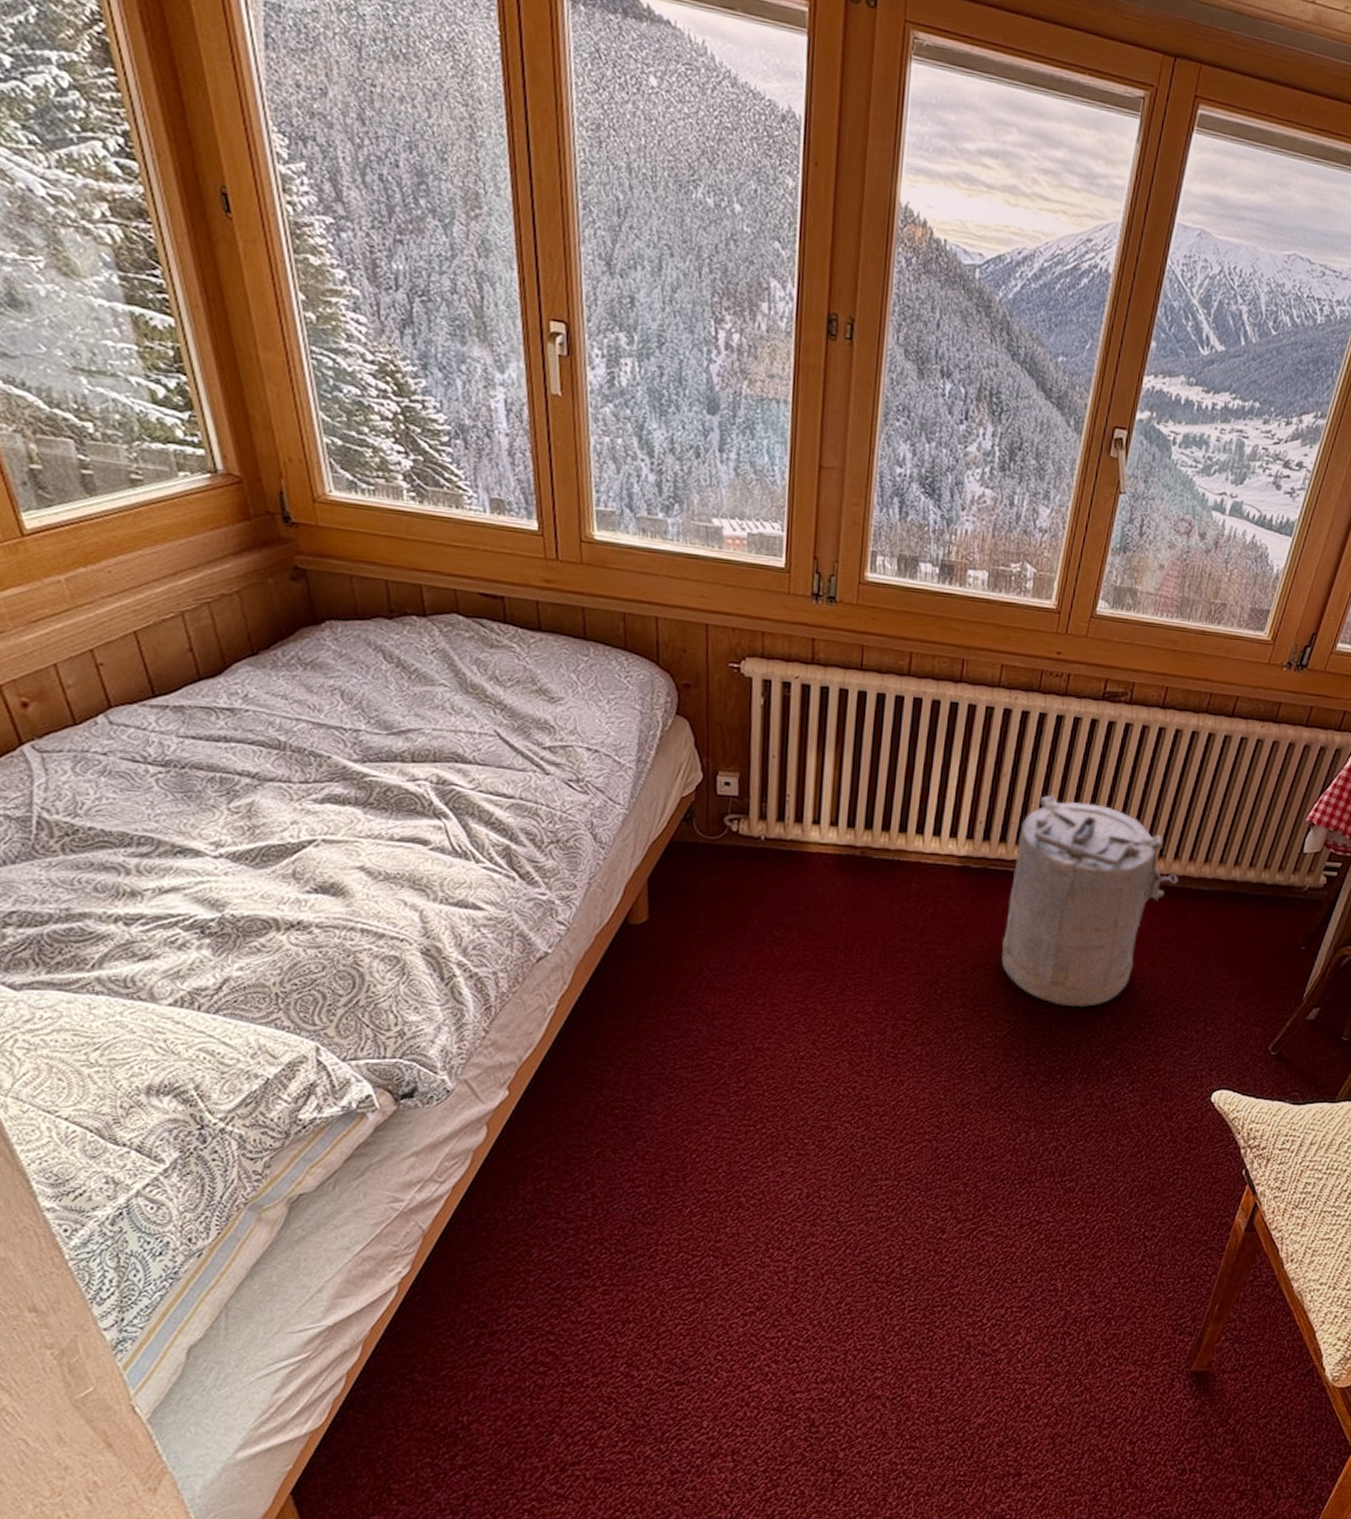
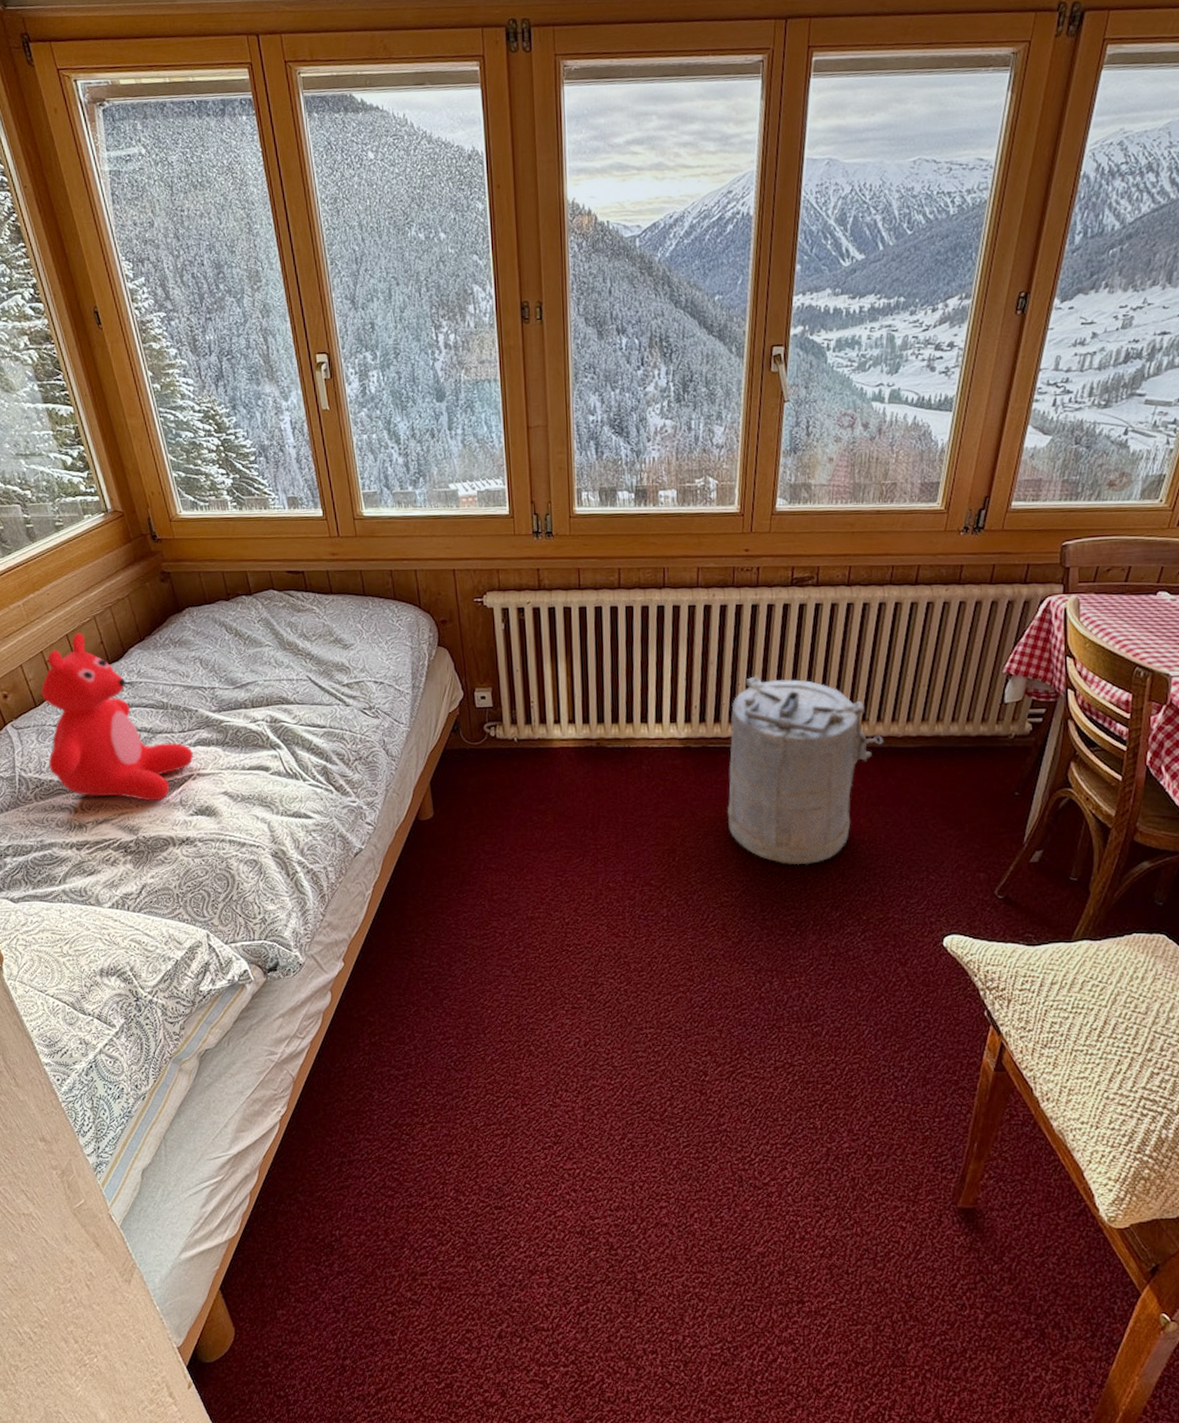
teddy bear: none [86,631,319,870] -> present [41,633,194,802]

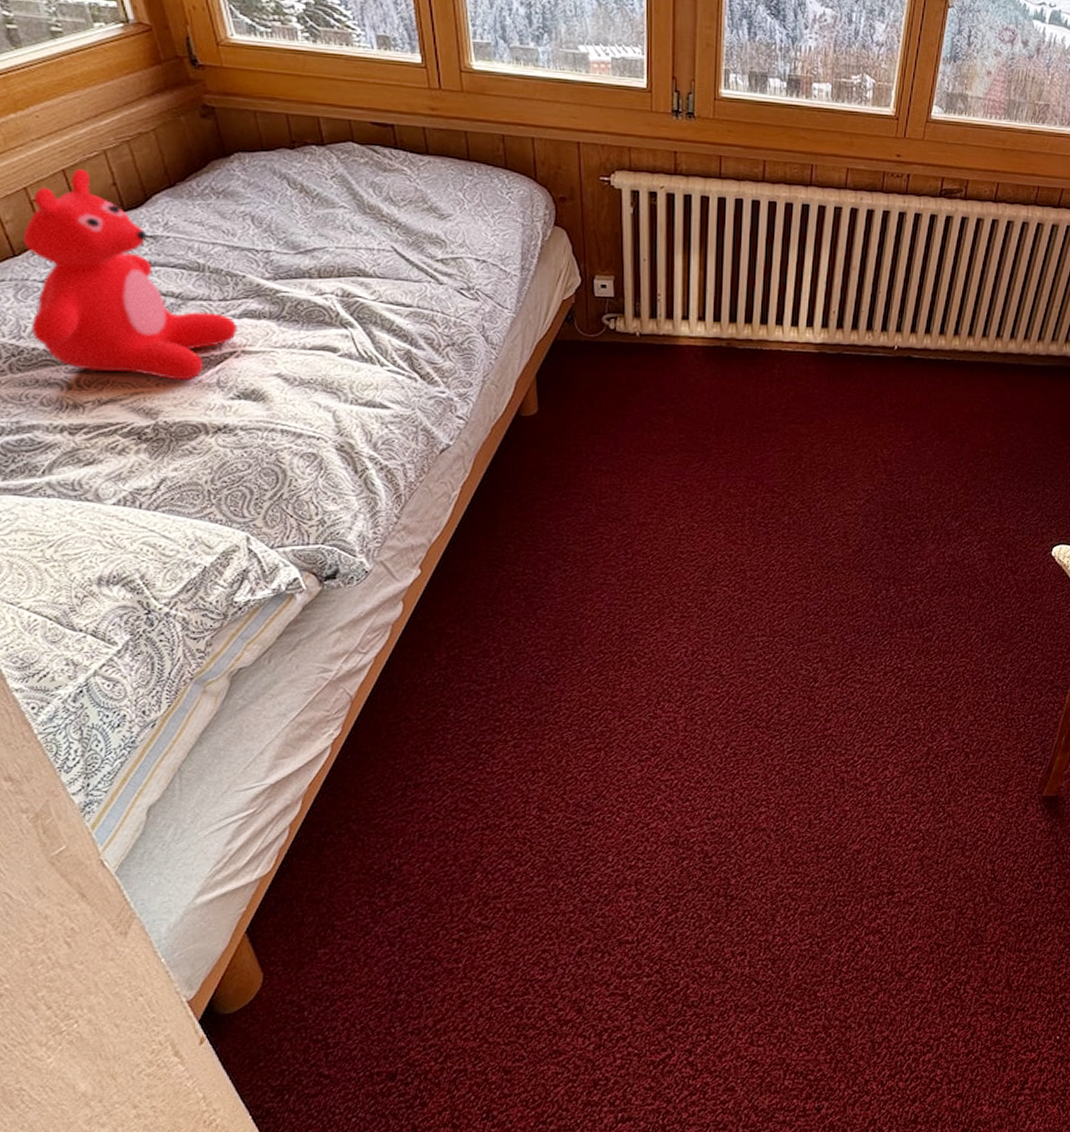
laundry hamper: present [727,676,883,865] -> none [857,285,1015,476]

